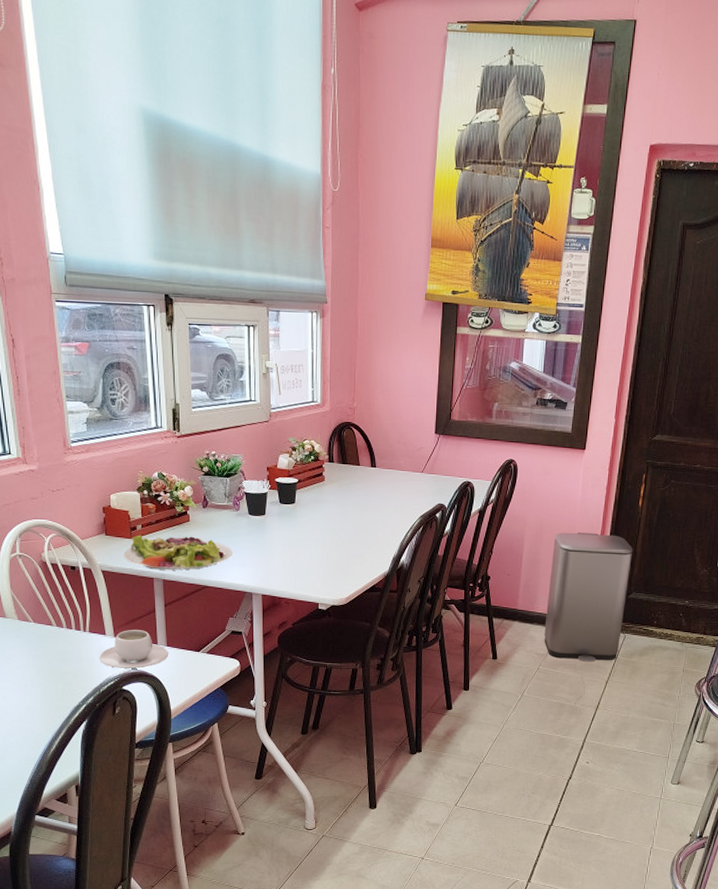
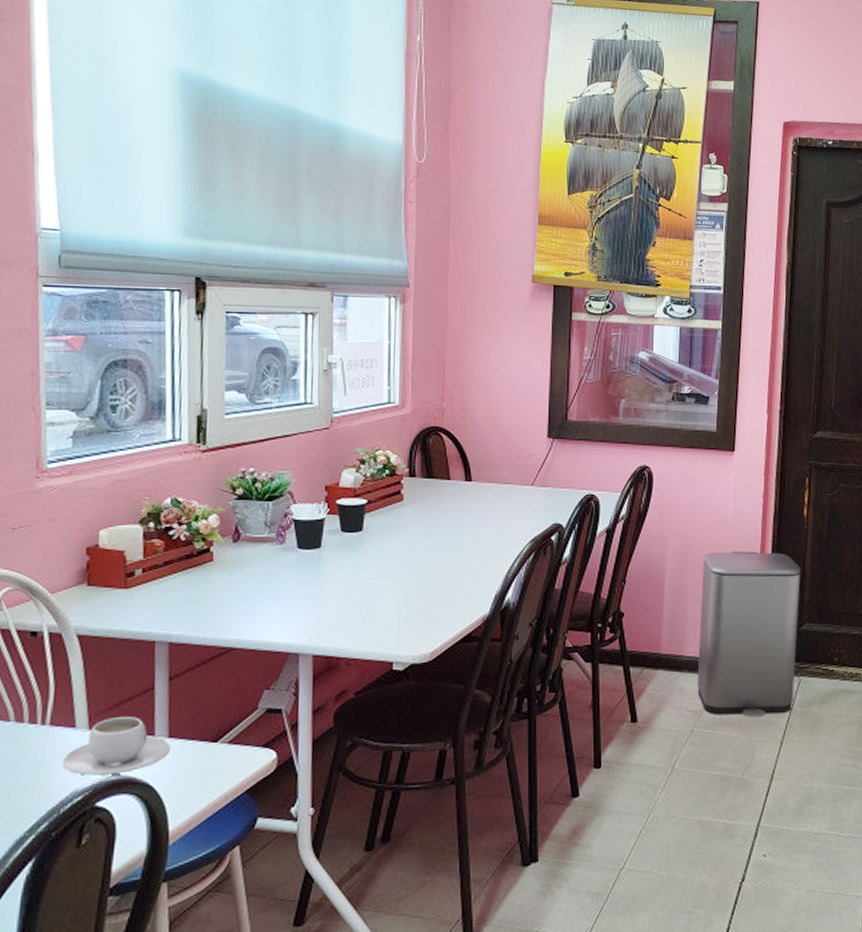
salad plate: present [124,534,233,571] -> none [113,581,273,630]

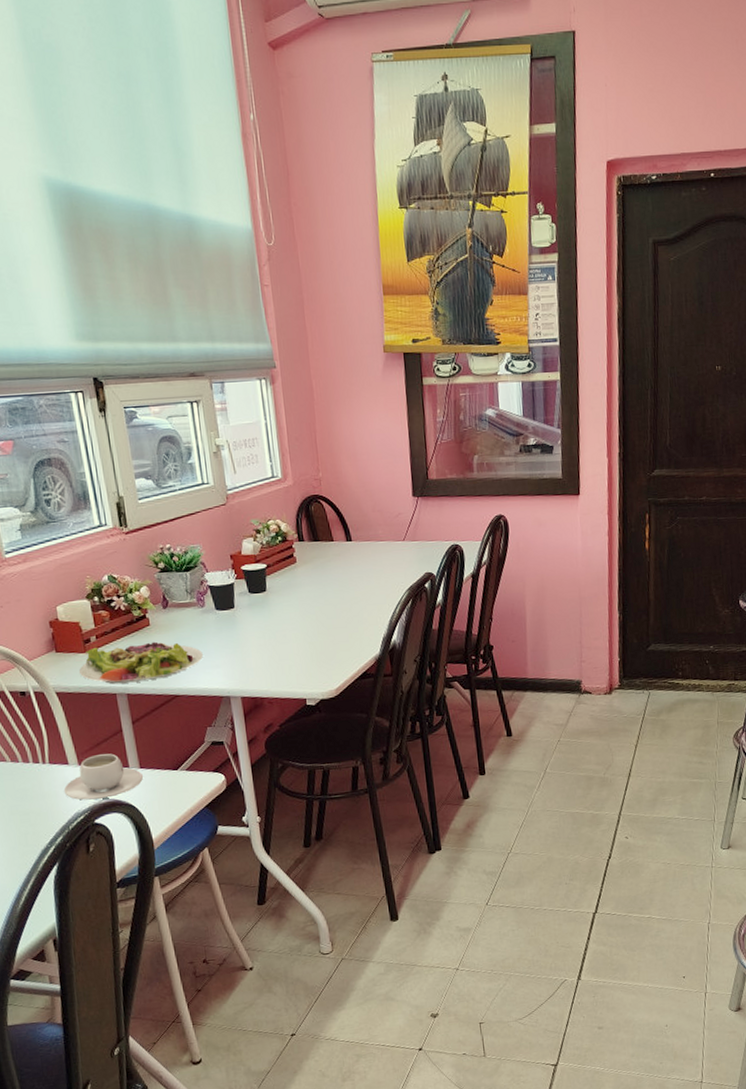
salad plate: none [113,581,273,630] -> present [79,641,203,685]
pedal bin: present [697,551,802,718] -> none [558,584,646,728]

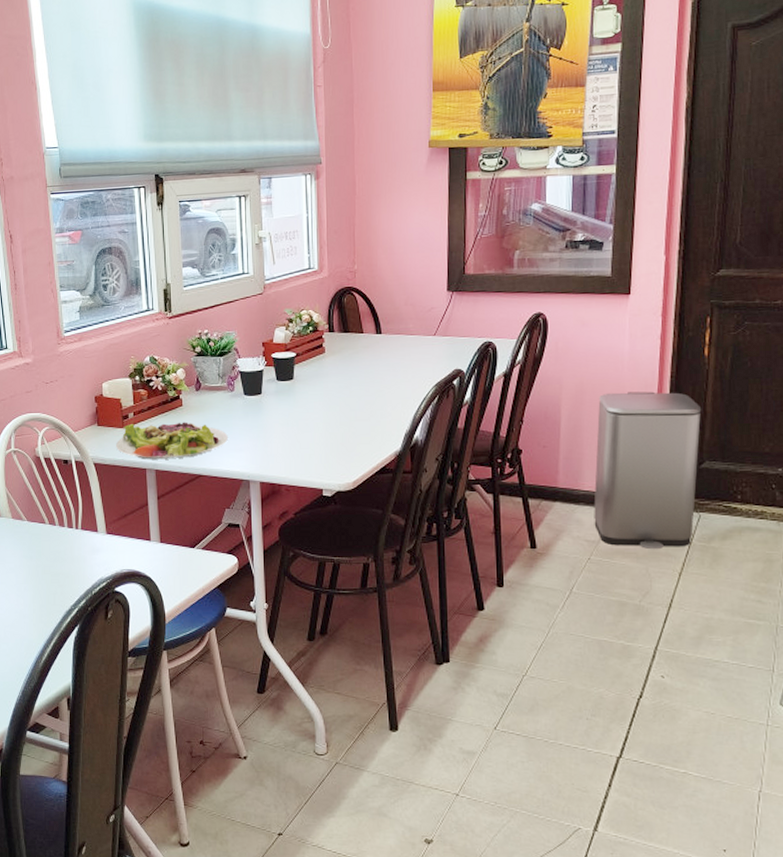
teacup: present [63,753,143,801] -> none [91,526,162,568]
pedal bin: none [558,584,646,728] -> present [594,391,702,550]

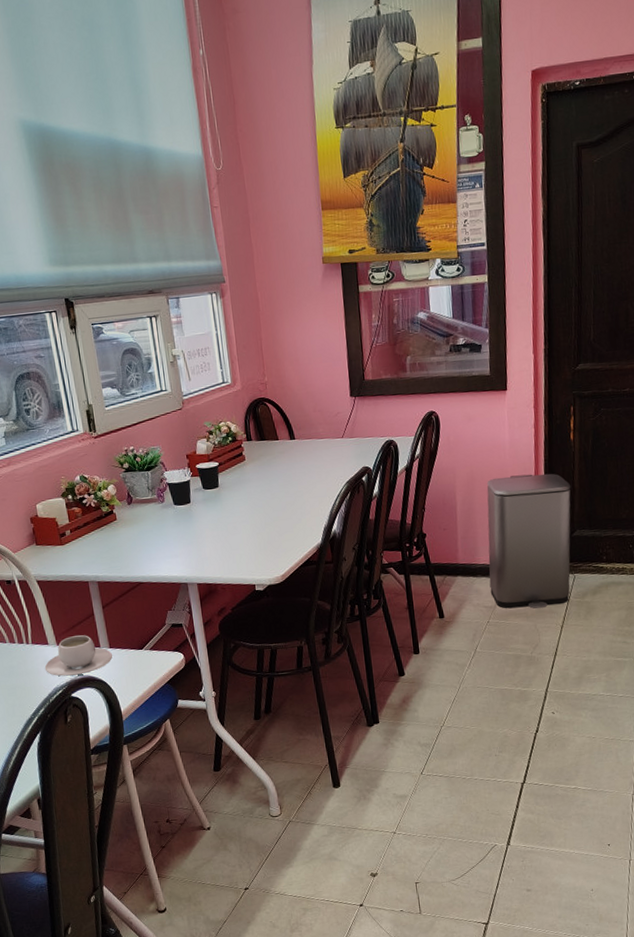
teacup: none [91,526,162,568] -> present [44,635,112,677]
salad plate: present [116,422,228,460] -> none [56,534,163,573]

